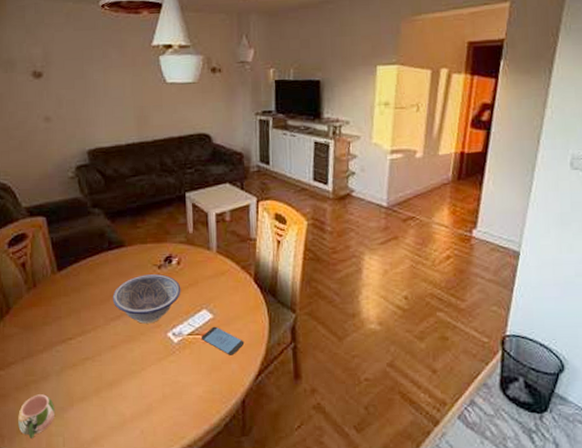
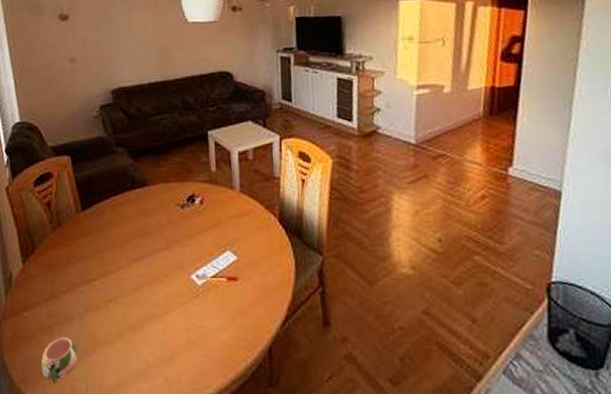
decorative bowl: present [112,274,181,324] -> none [135,214,205,265]
smartphone: present [201,326,245,355] -> none [226,269,270,300]

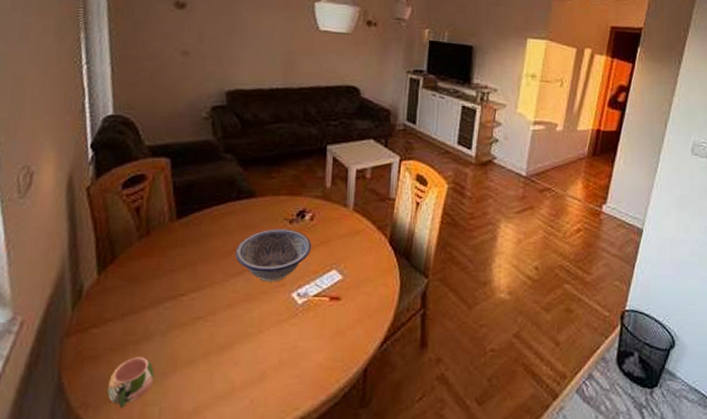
decorative bowl: none [135,214,205,265] -> present [235,229,312,282]

